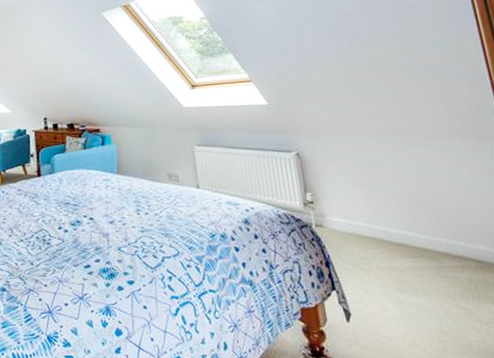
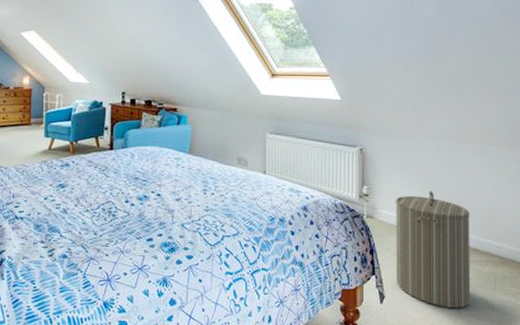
laundry hamper: none [345,192,453,323] -> present [396,191,471,308]

